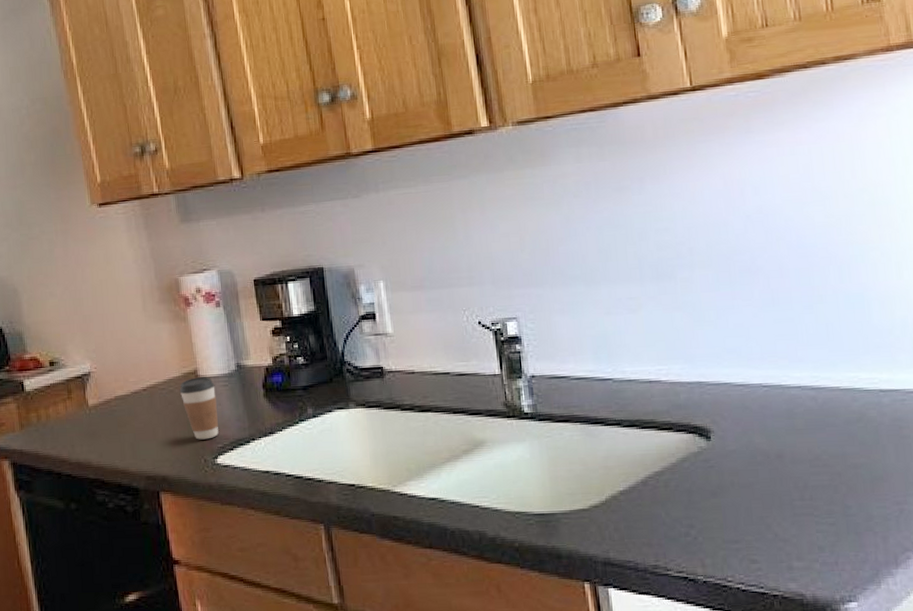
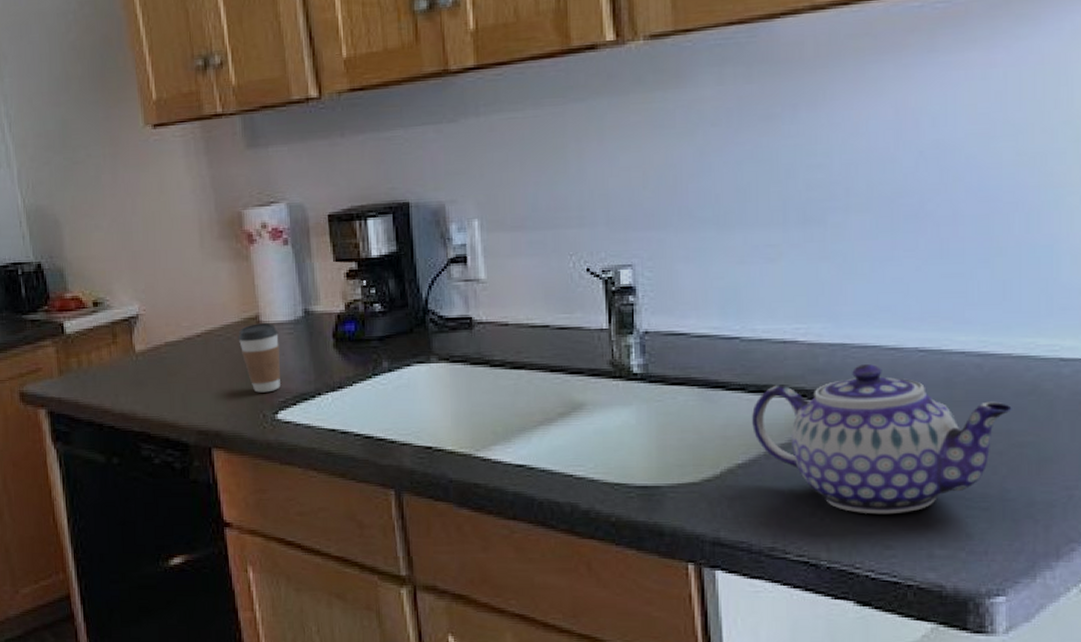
teapot: none [628,399,845,532] -> present [752,364,1012,515]

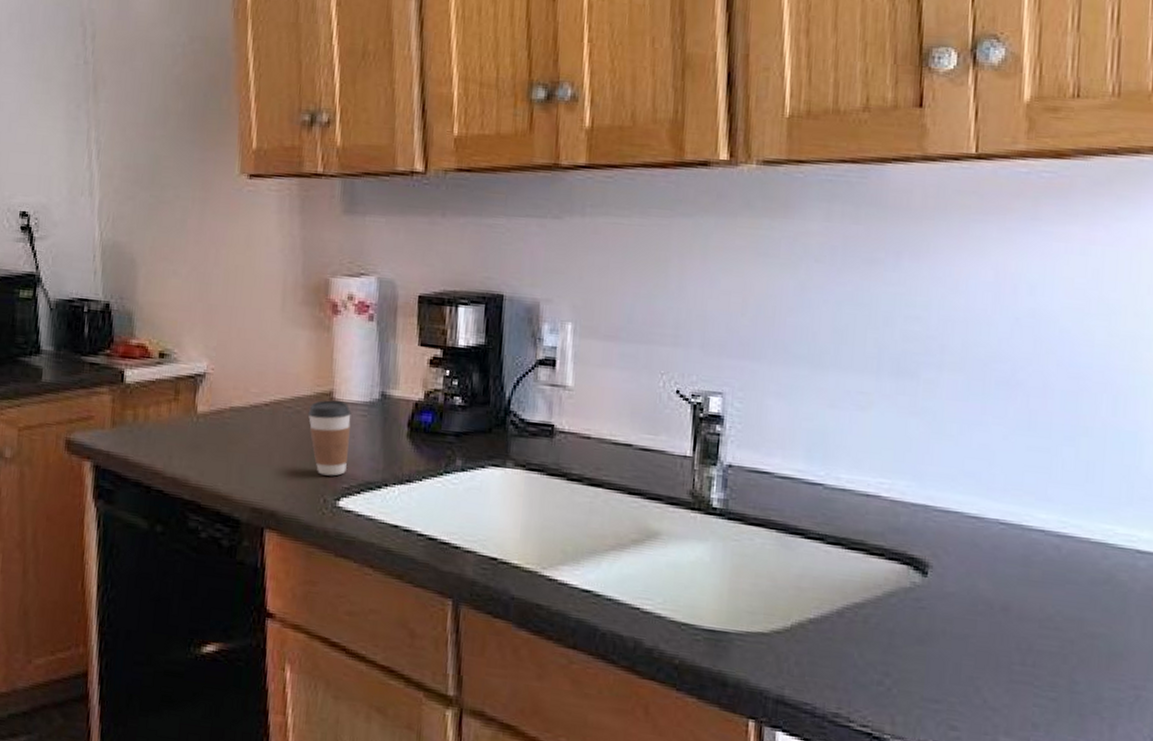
teapot: present [752,364,1012,515] -> none [827,529,1087,693]

